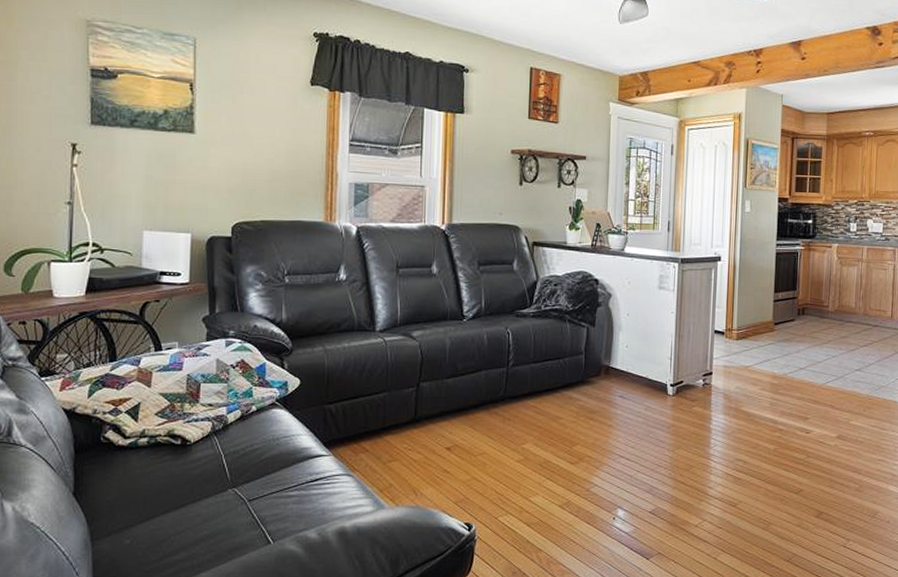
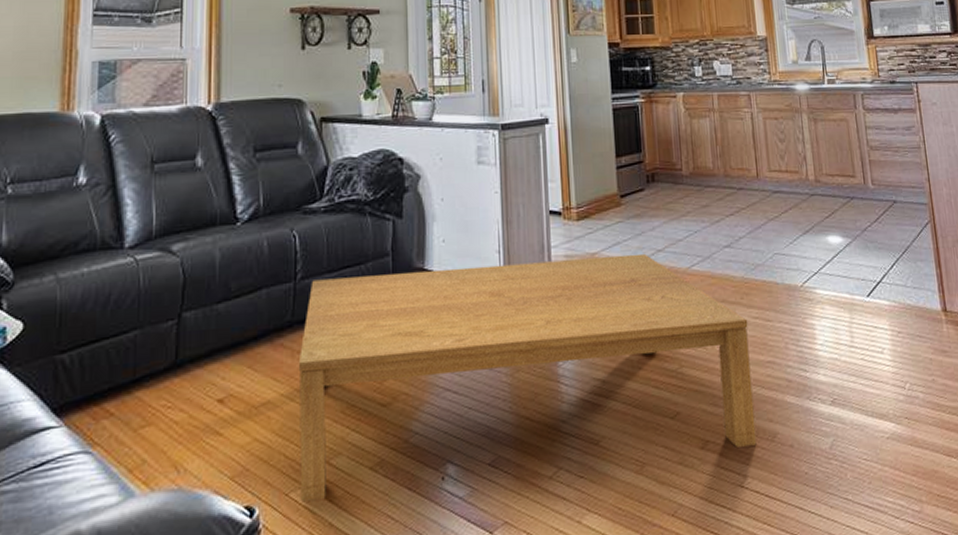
coffee table: none [506,367,867,524] -> present [298,253,757,501]

